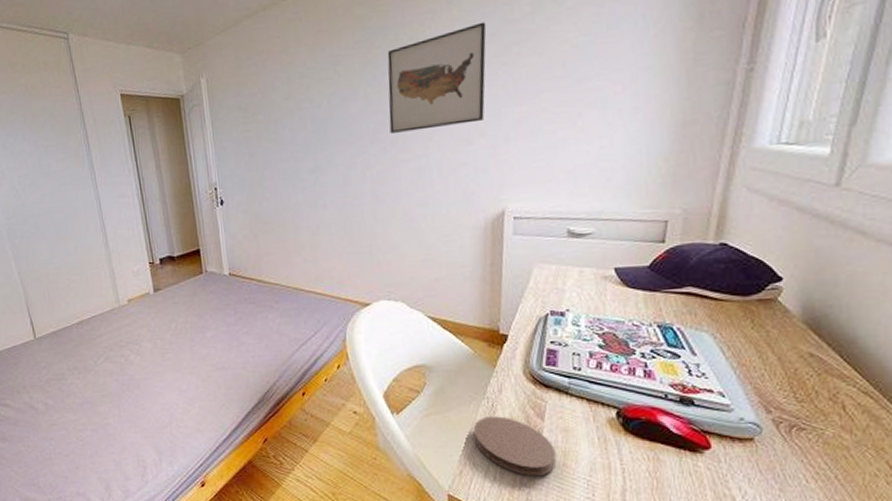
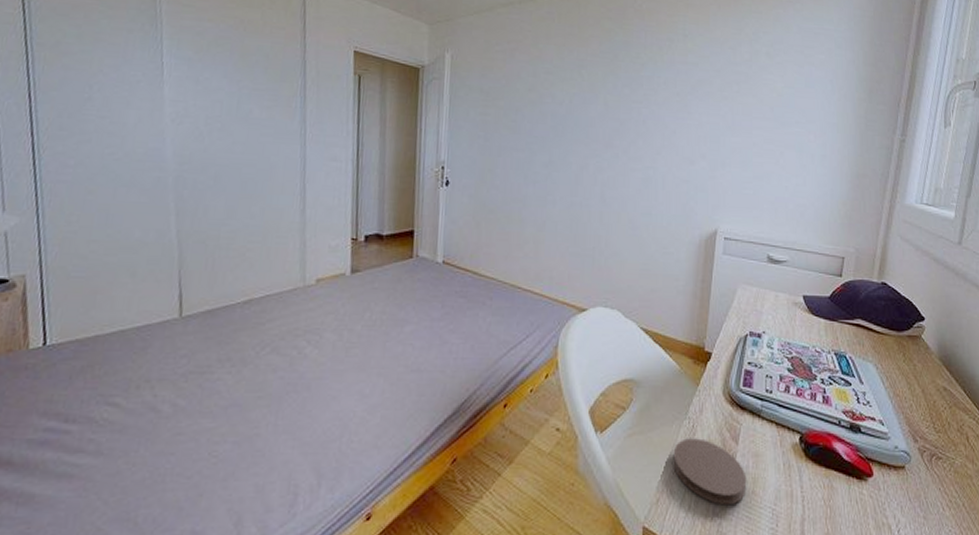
wall art: present [387,22,487,133] -> none [624,58,714,145]

